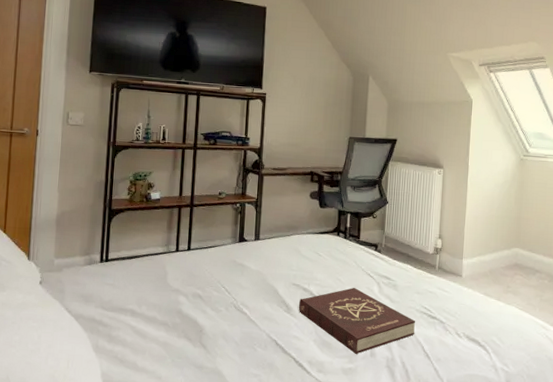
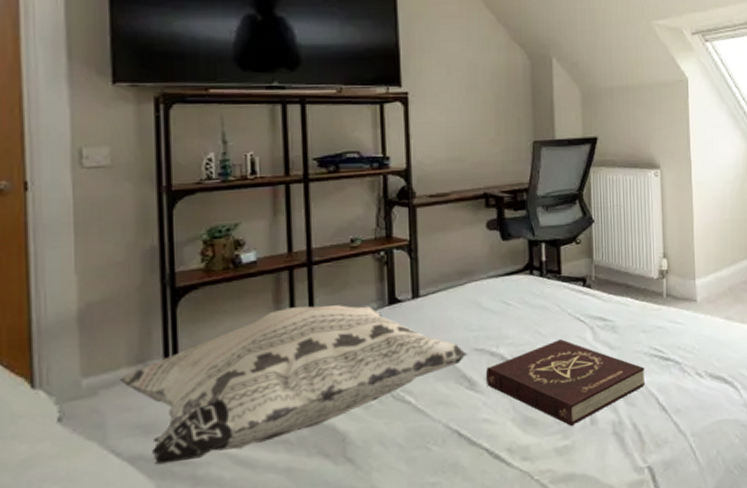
decorative pillow: none [74,234,288,324] -> present [119,305,468,465]

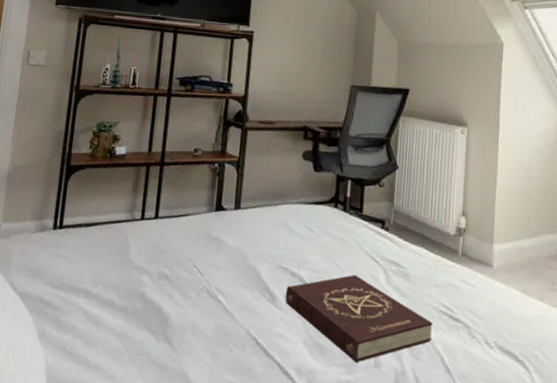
decorative pillow: present [119,305,468,465] -> none [24,197,273,308]

